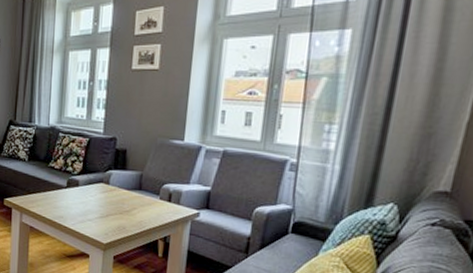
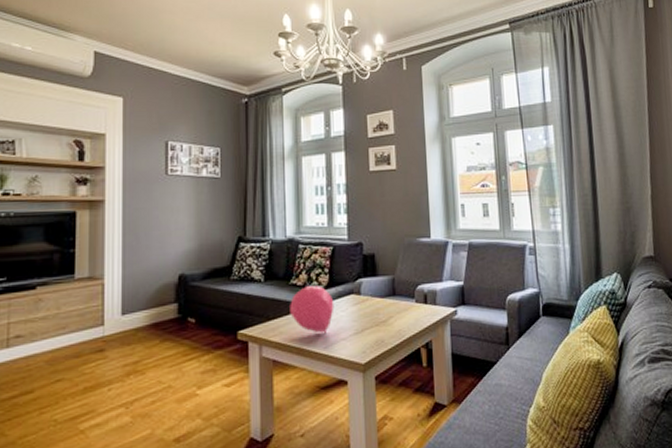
decorative ball: none [47,169,85,212] -> present [290,285,334,333]

